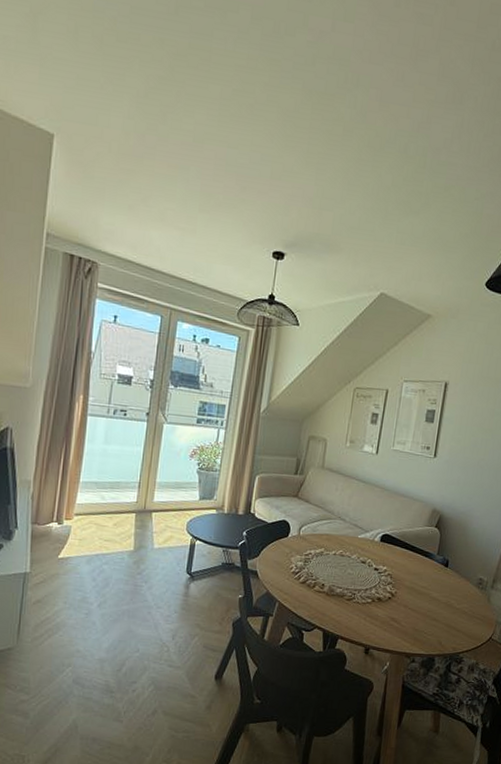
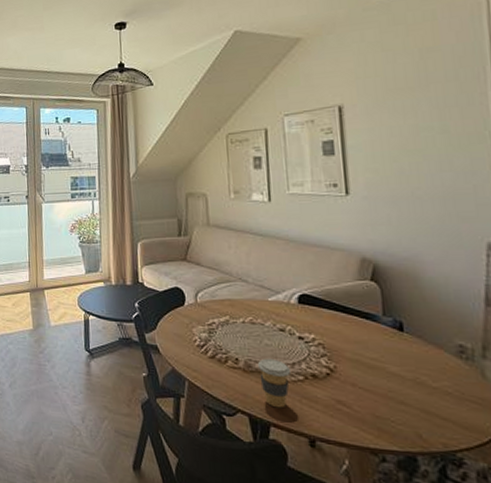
coffee cup: none [338,584,363,625] -> present [257,358,290,409]

